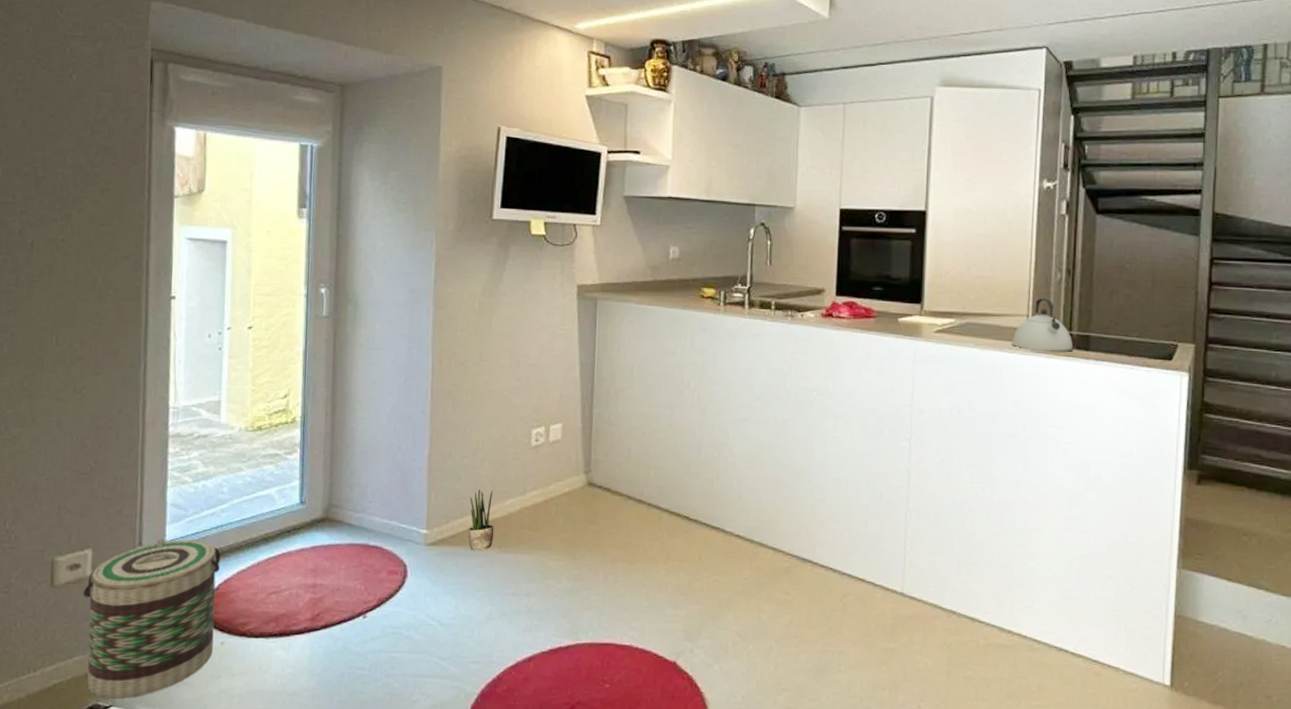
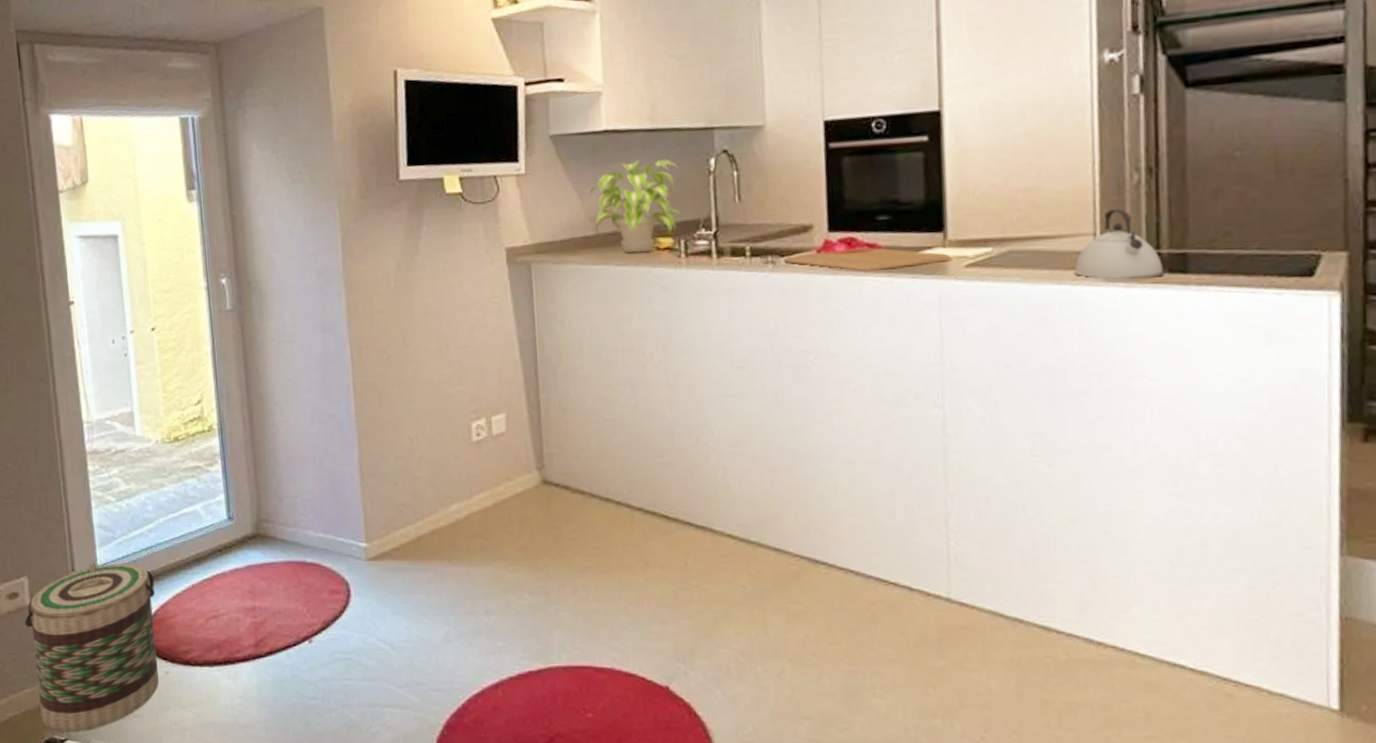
potted plant: present [468,489,494,551] -> none [409,494,442,565]
plant: none [651,224,726,299] -> present [589,160,685,254]
chopping board: none [799,310,926,330] -> present [782,247,953,273]

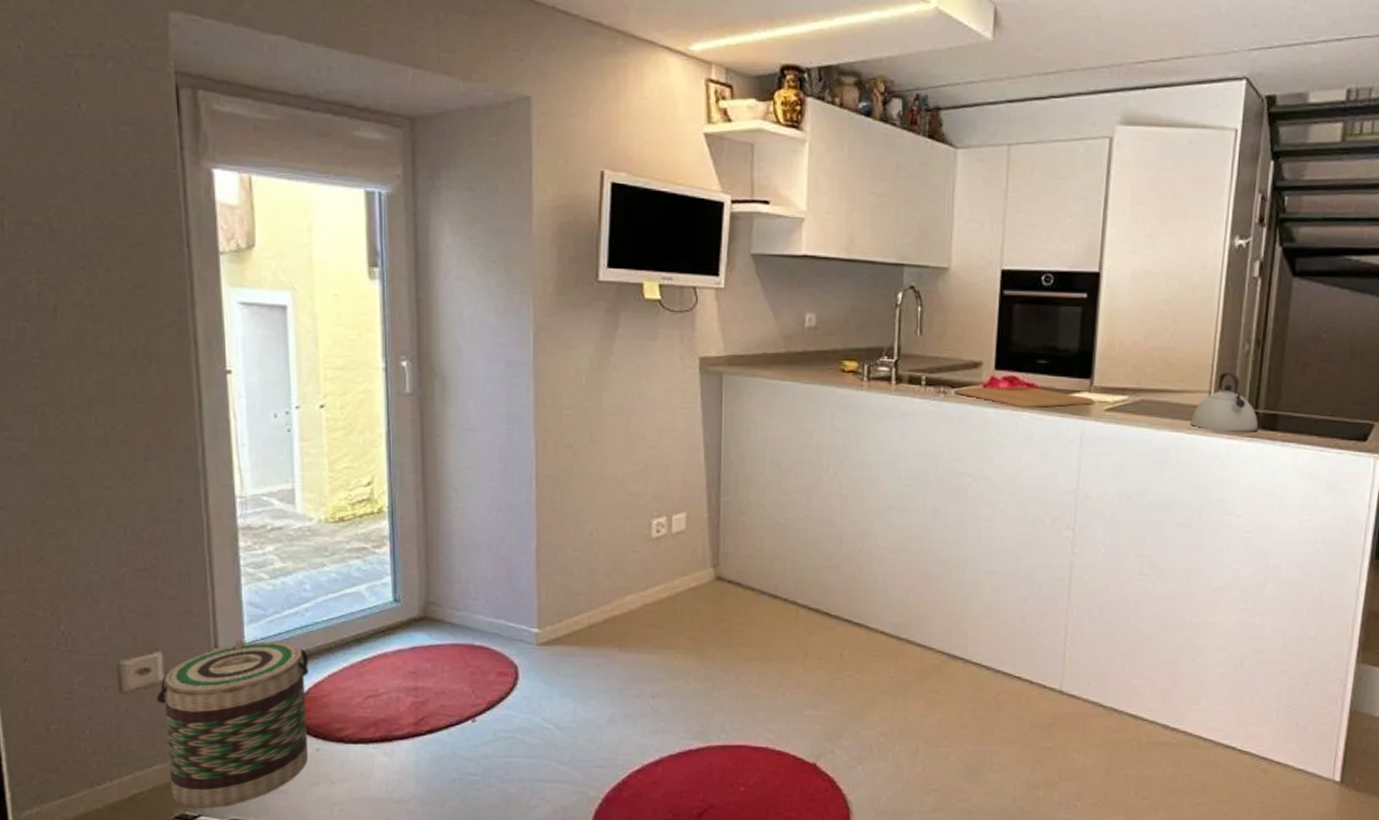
plant: present [589,160,685,254] -> none [784,287,870,373]

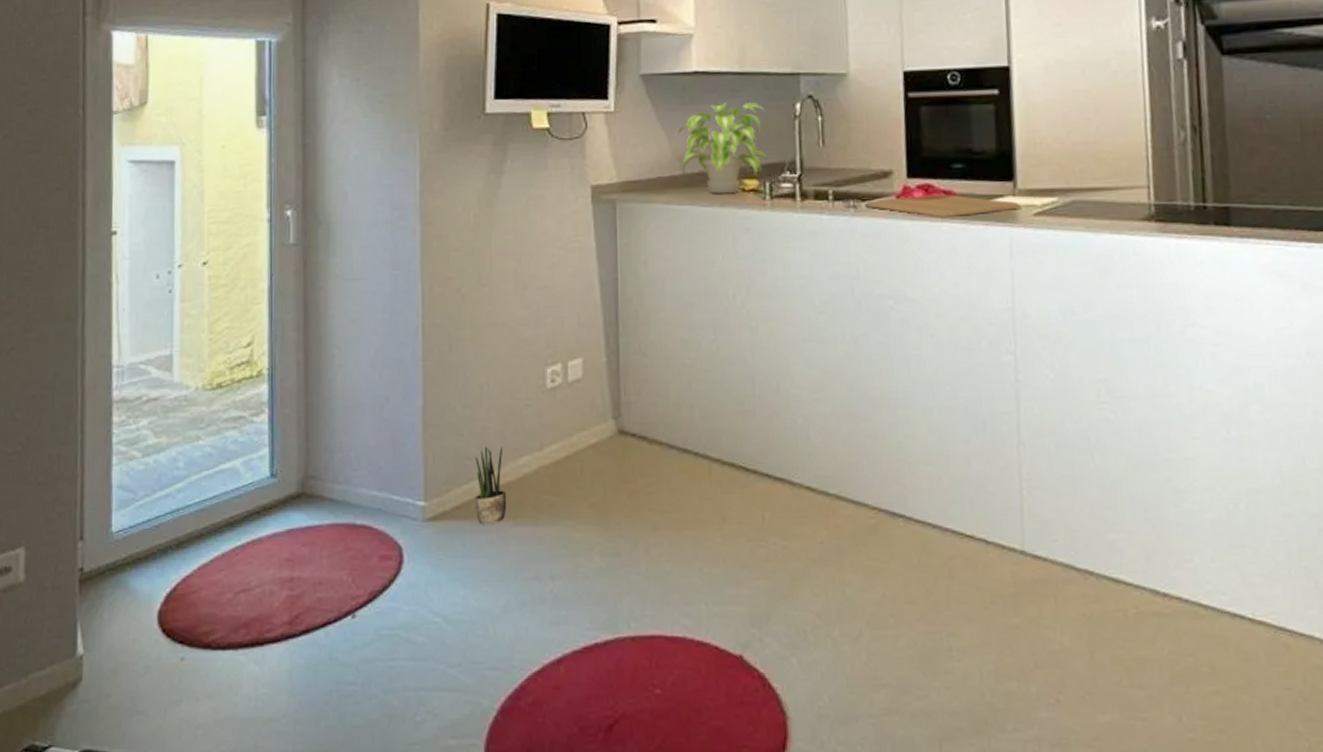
basket: present [156,639,308,809] -> none [15,529,177,738]
potted plant: none [584,584,614,651] -> present [474,446,507,525]
plant: none [784,287,870,373] -> present [677,102,770,194]
kettle: present [1191,371,1259,434] -> none [1131,162,1211,232]

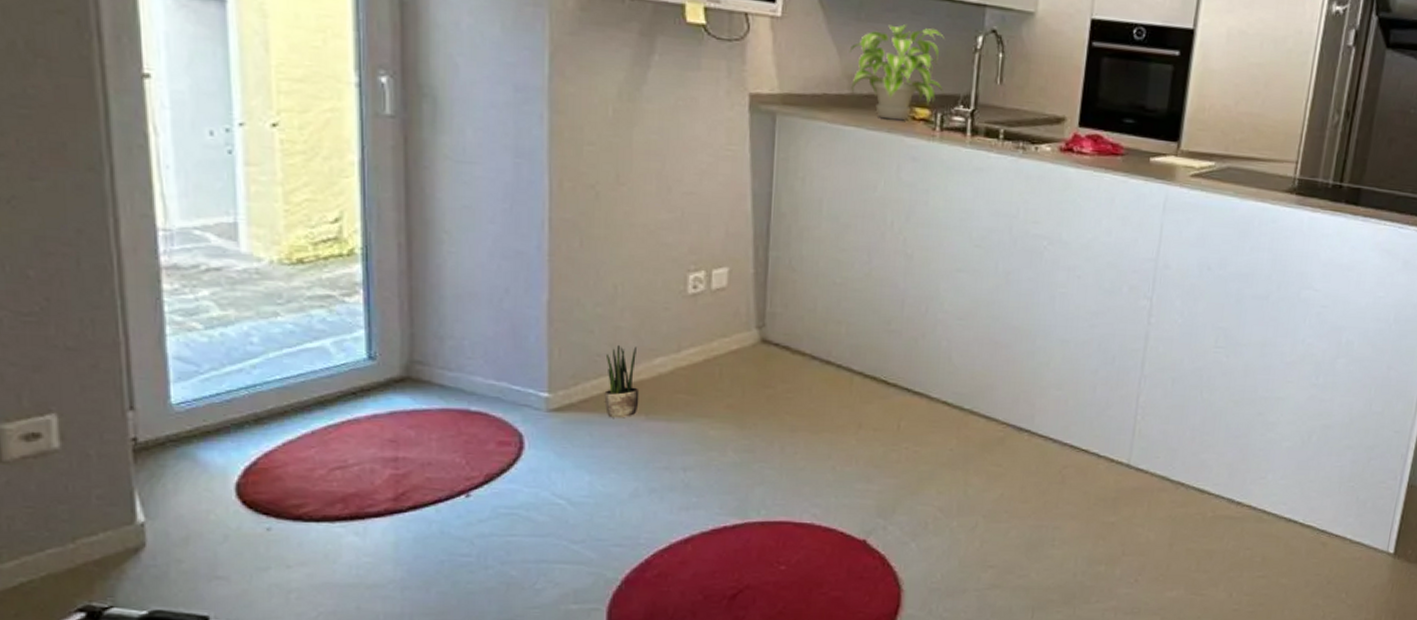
chopping board: present [863,194,1022,219] -> none [1032,144,1182,170]

